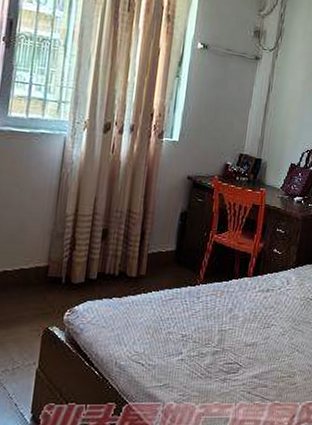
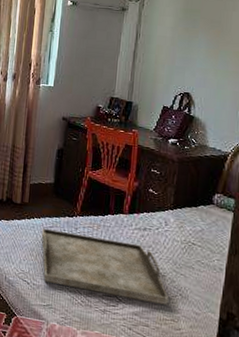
serving tray: none [159,301,287,363] -> present [41,228,168,305]

